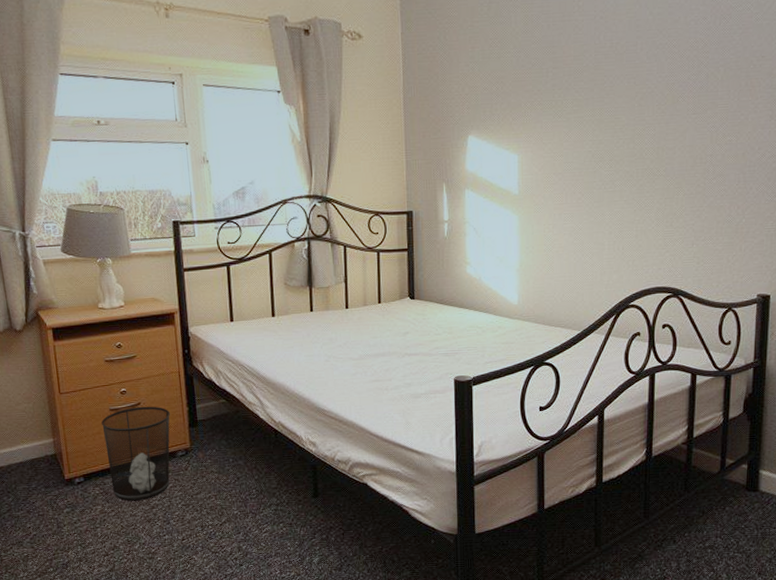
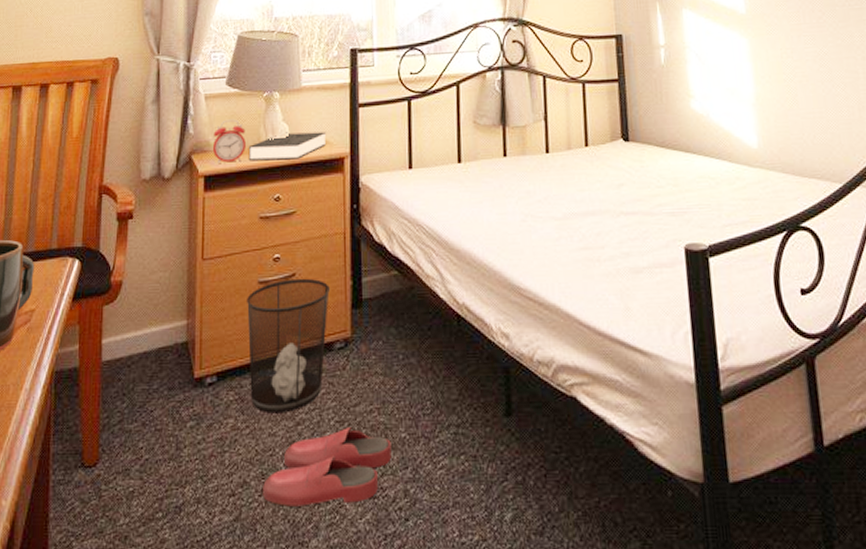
alarm clock: none [55,281,86,318] -> present [212,119,245,163]
booklet: none [88,292,158,316] -> present [248,131,327,161]
slippers: none [129,508,228,561] -> present [263,427,392,507]

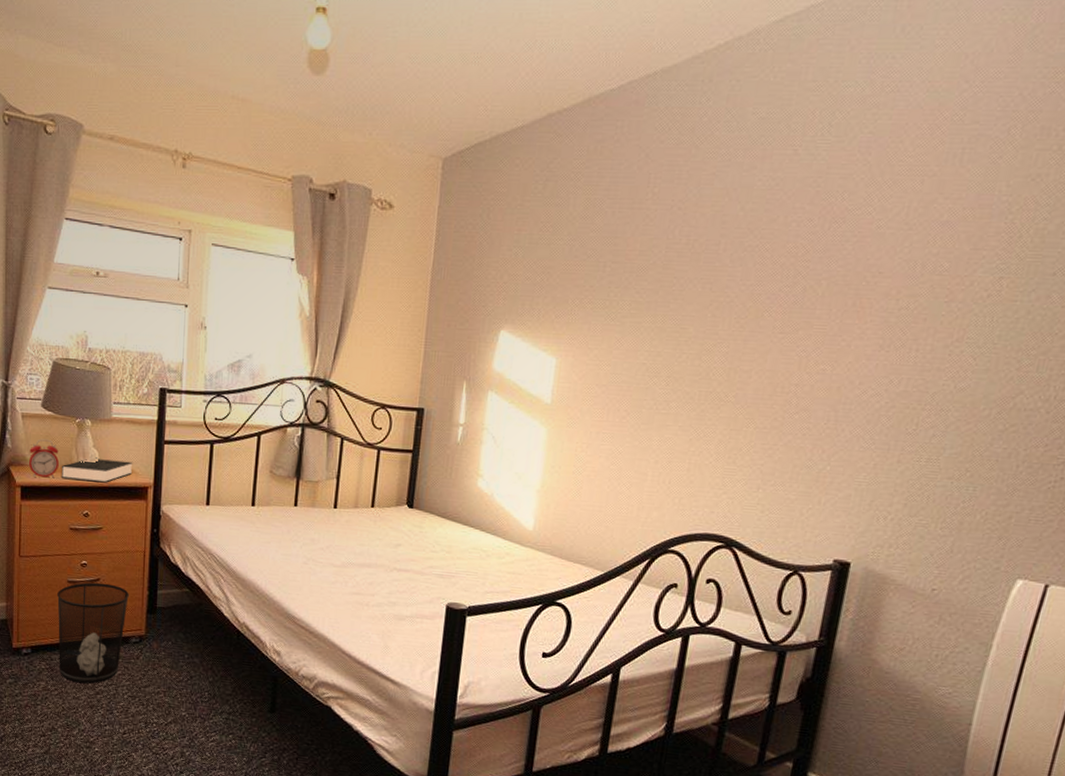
slippers: present [263,427,392,507] -> none [68,701,173,755]

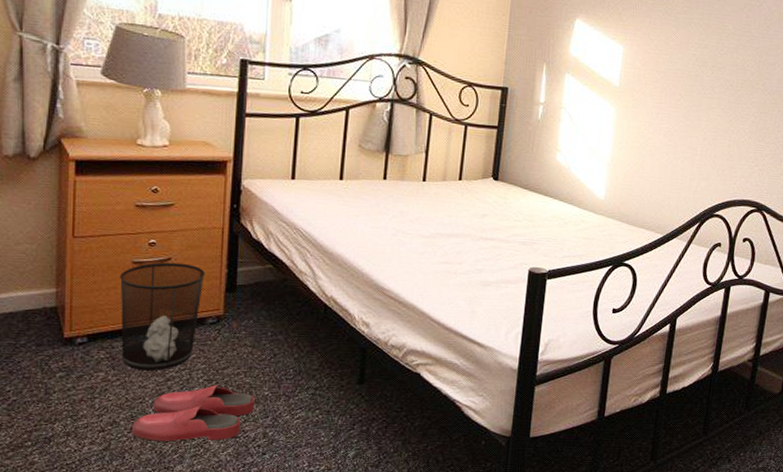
alarm clock: present [28,439,59,478] -> none [85,109,122,152]
booklet: present [61,459,133,483] -> none [125,131,210,157]
slippers: none [68,701,173,755] -> present [132,385,255,442]

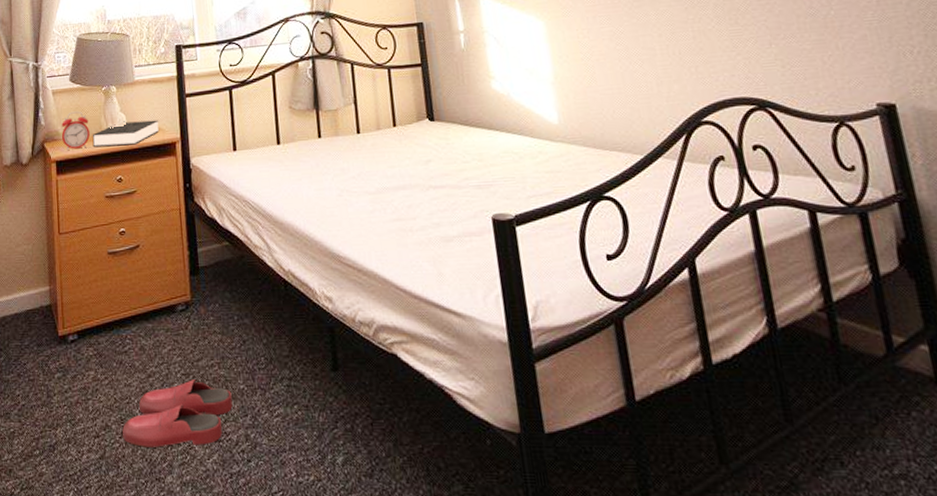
alarm clock: none [85,109,122,152] -> present [61,111,90,150]
waste bin: present [120,262,205,371] -> none [99,249,170,367]
booklet: none [125,131,210,157] -> present [92,120,160,147]

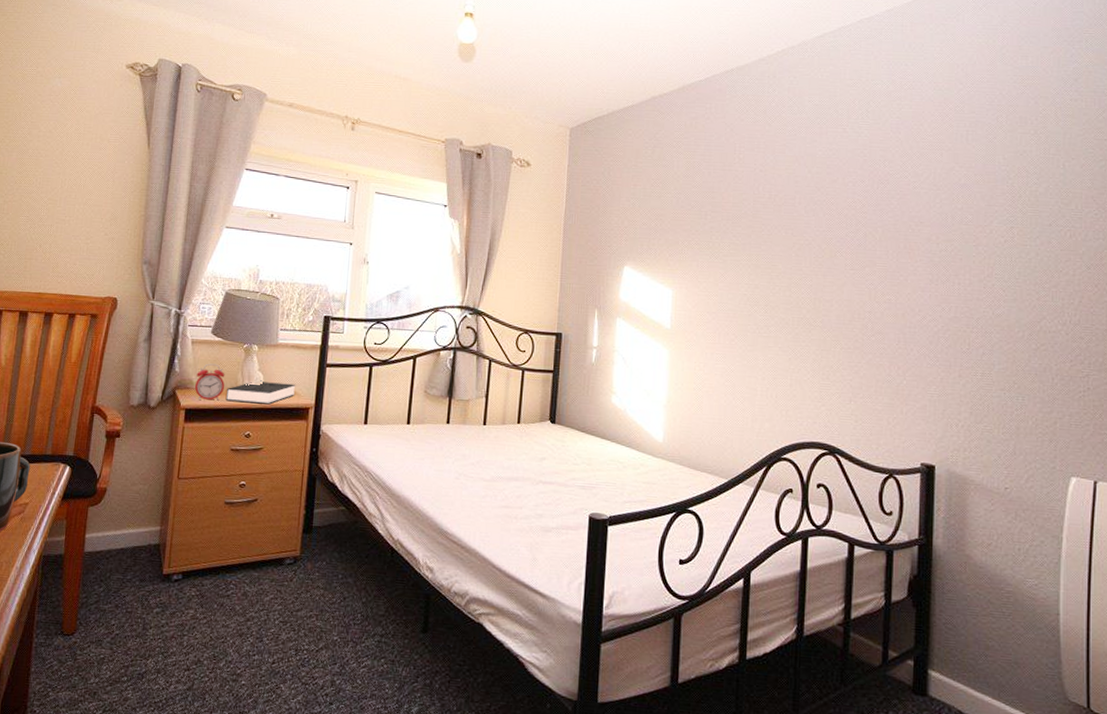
slippers: present [122,379,233,448] -> none [213,627,325,687]

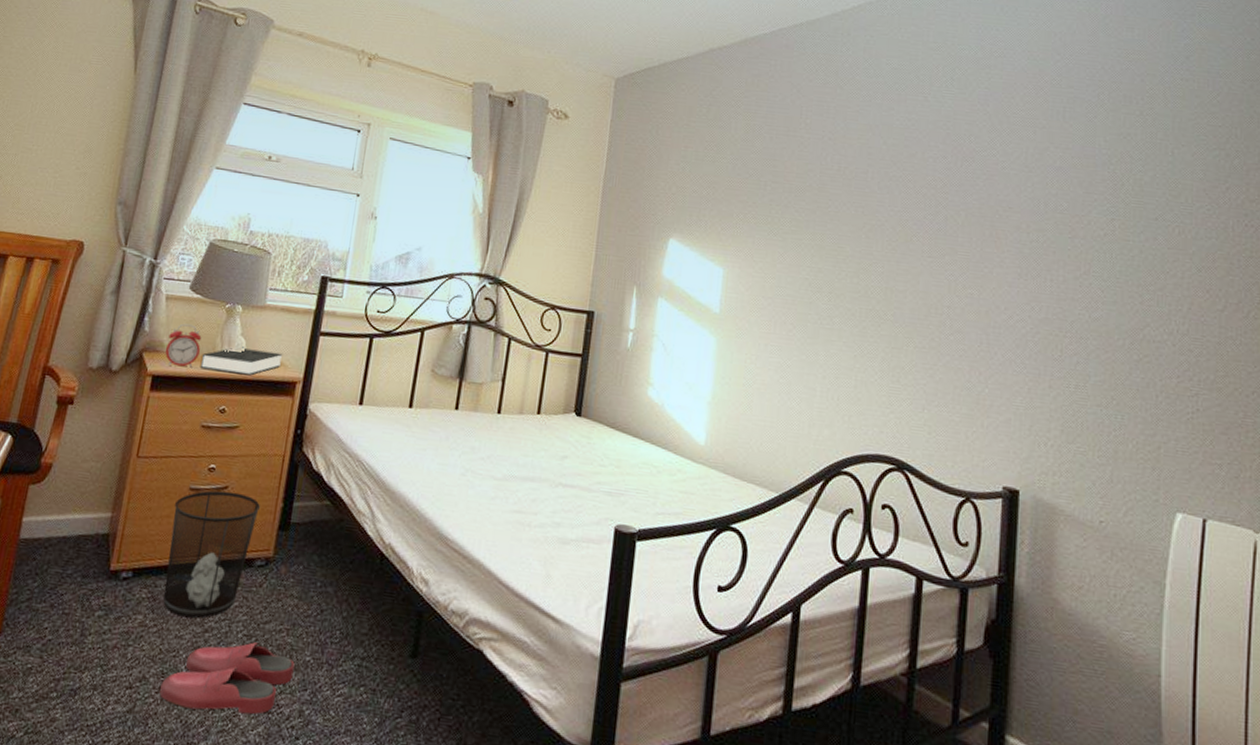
waste bin: none [210,503,286,610] -> present [163,490,260,618]
slippers: none [213,627,325,687] -> present [159,642,295,715]

